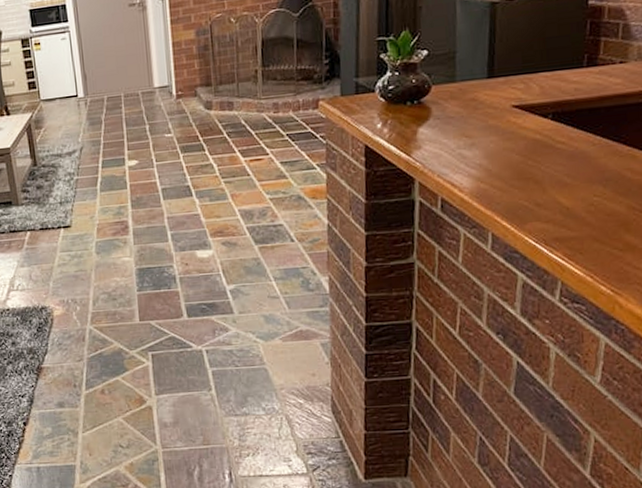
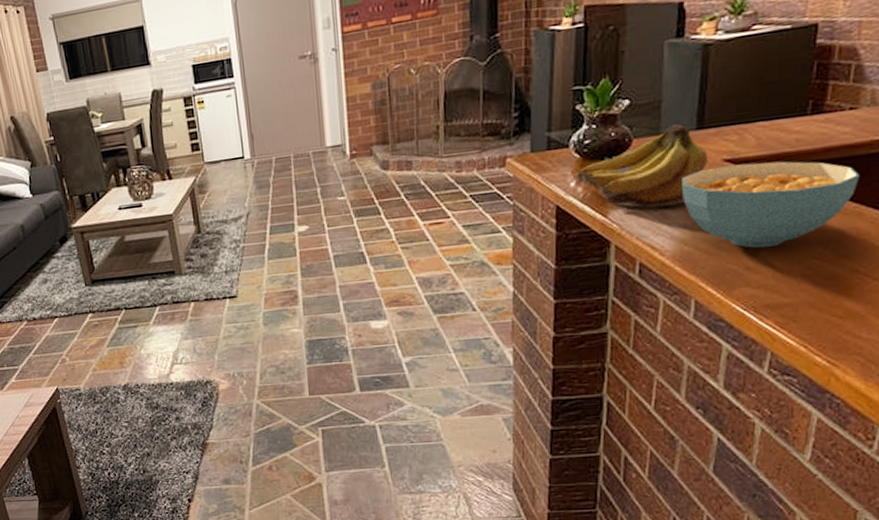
fruit: none [381,73,498,148] -> present [575,124,708,208]
cereal bowl: none [476,108,631,186] -> present [682,161,859,248]

